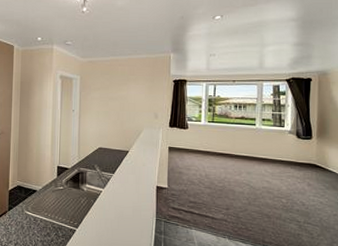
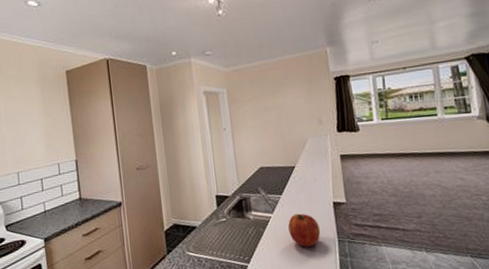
fruit: none [115,191,143,221] -> present [288,213,321,247]

